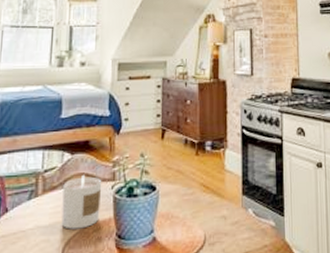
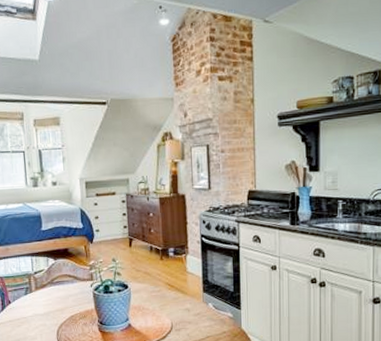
candle: present [61,175,102,230] -> none [51,276,84,317]

